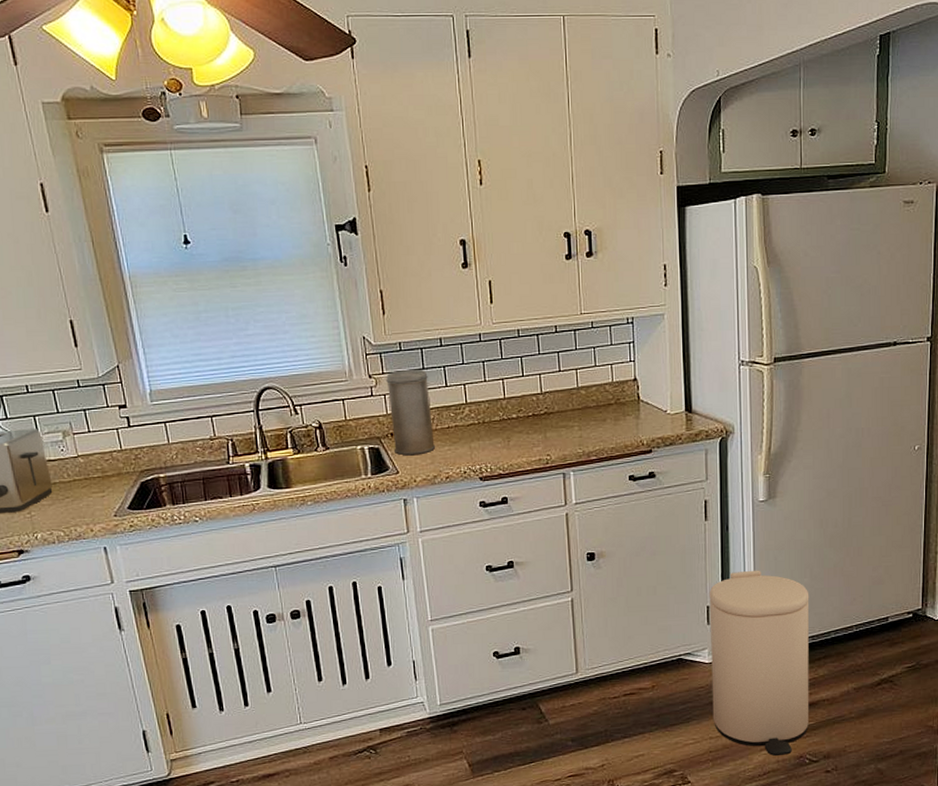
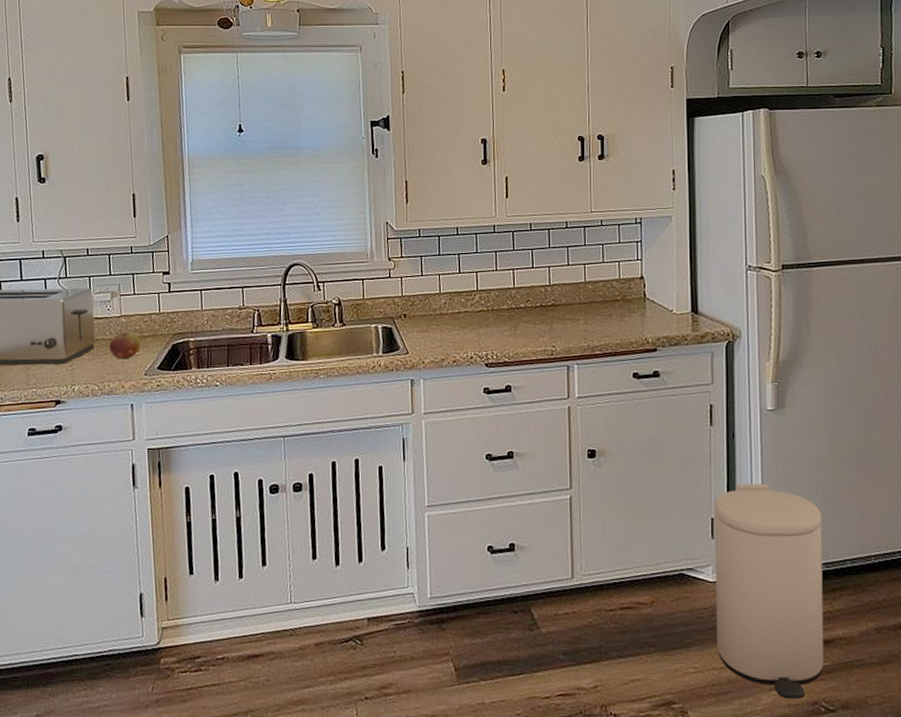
fruit: none [69,473,105,502] -> present [109,332,141,359]
canister: present [386,369,436,456] -> none [404,254,446,338]

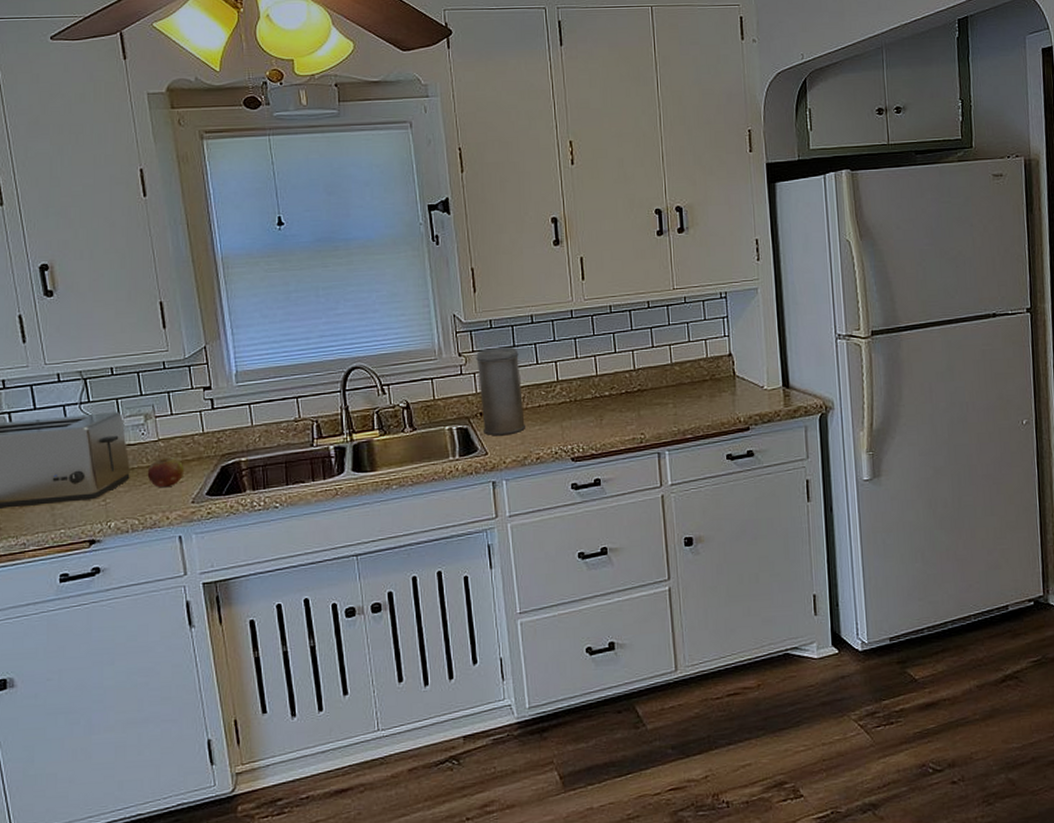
canister: none [404,254,446,338] -> present [476,346,526,436]
pedal bin: present [713,483,824,699] -> none [815,554,930,764]

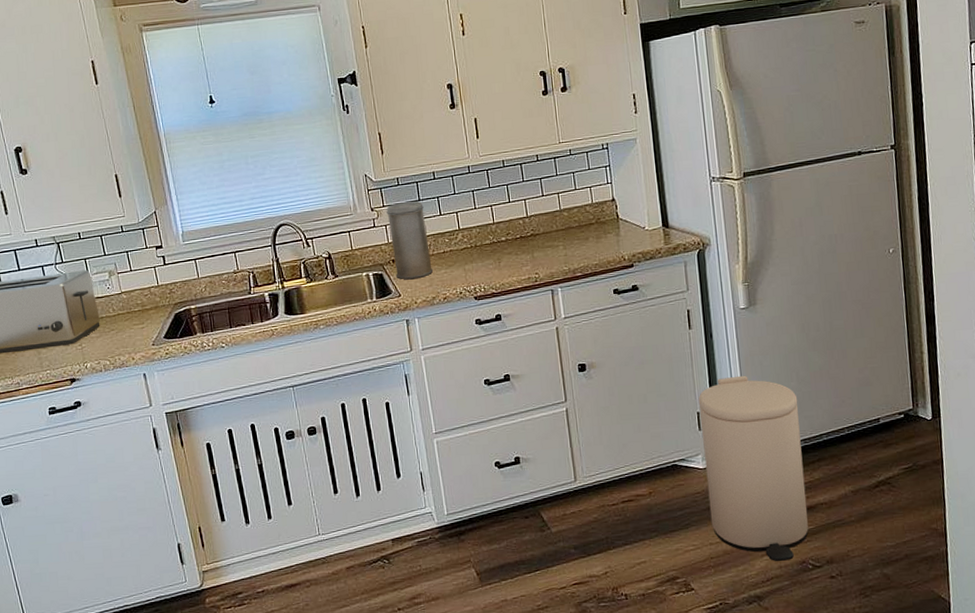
fruit: present [147,457,184,488] -> none [114,307,145,333]
pedal bin: none [815,554,930,764] -> present [698,375,809,561]

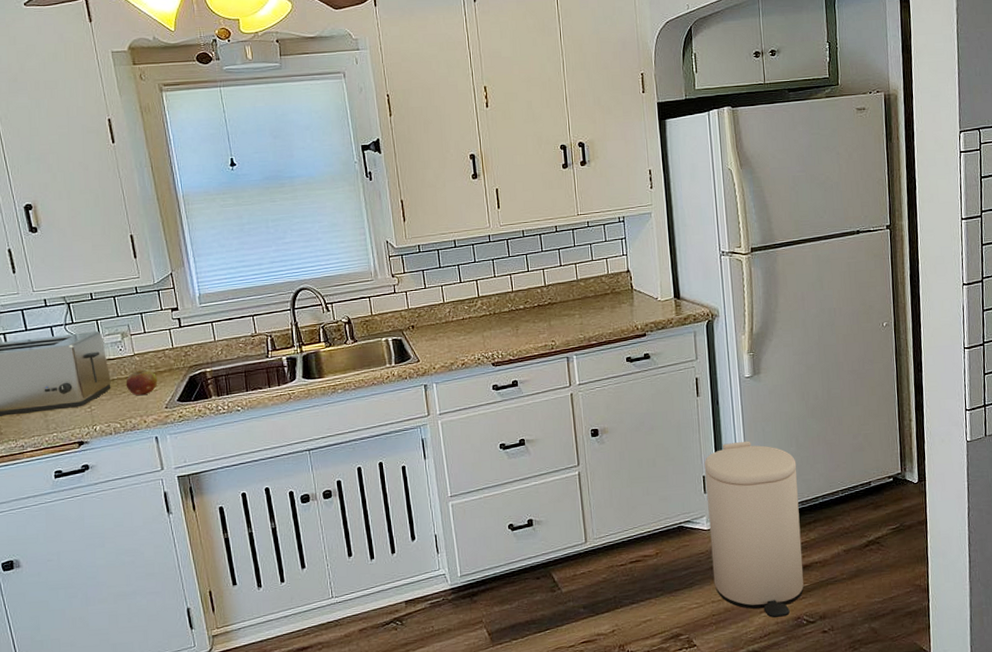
fruit: none [114,307,145,333] -> present [125,369,158,396]
canister: present [386,200,434,280] -> none [407,267,452,346]

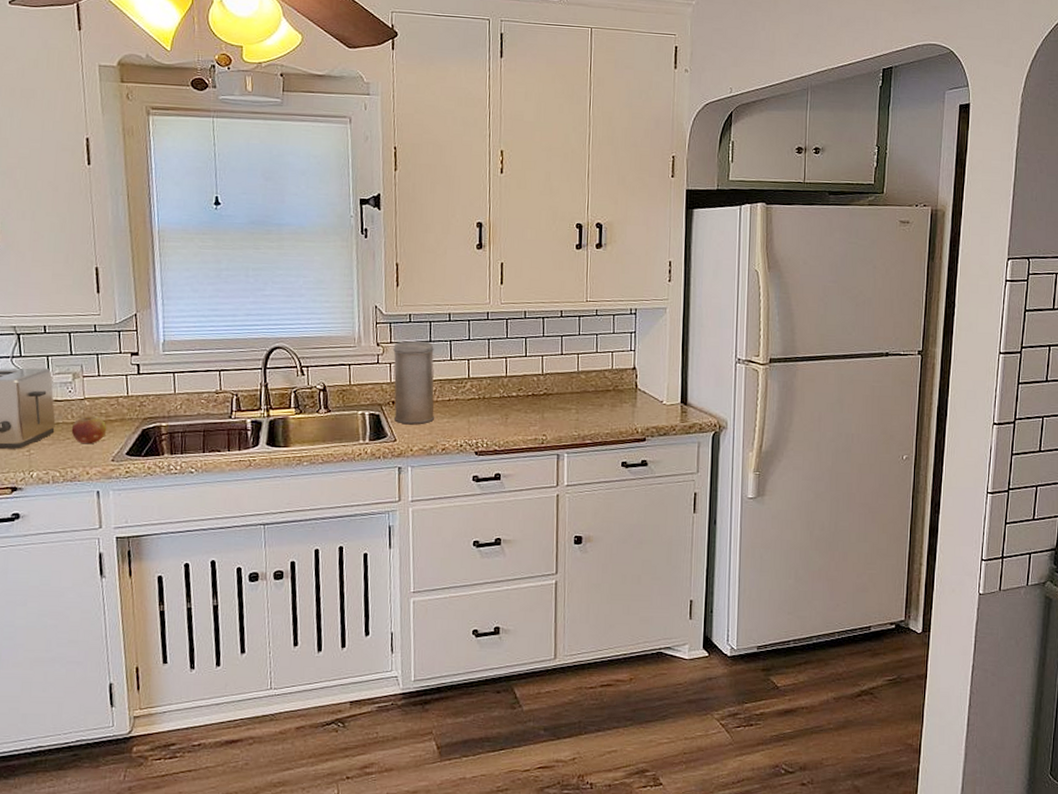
canister: none [407,267,452,346] -> present [393,340,435,425]
pedal bin: present [704,441,804,618] -> none [689,567,793,763]

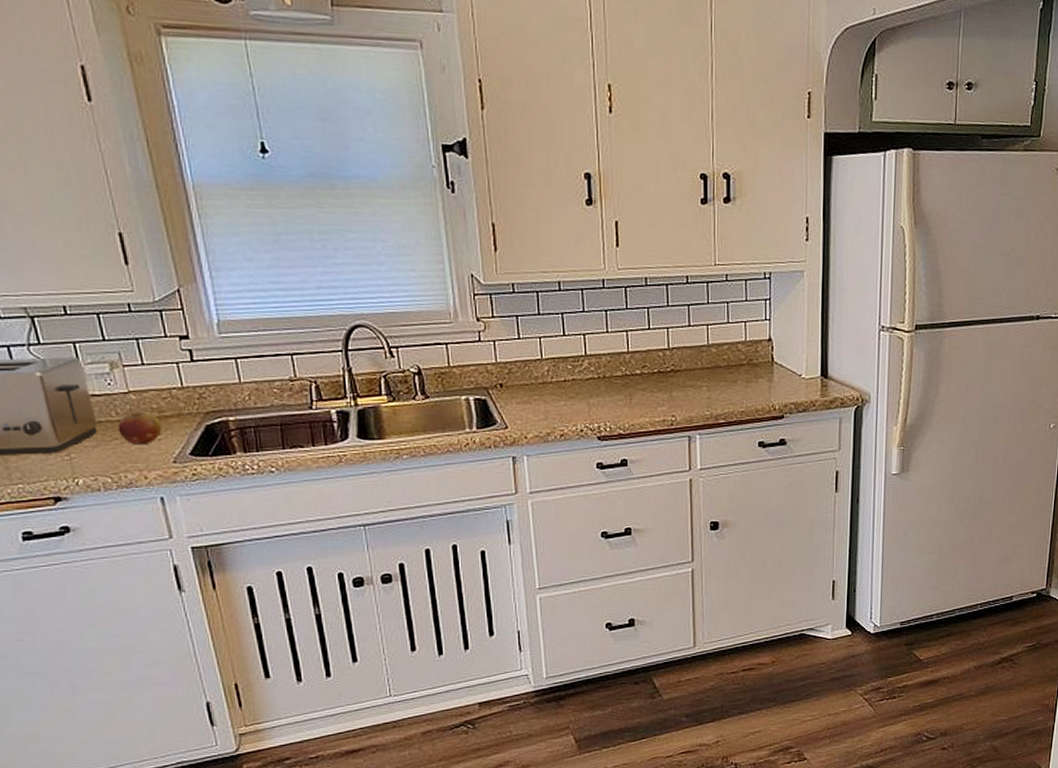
canister: present [393,340,435,425] -> none [496,314,550,410]

